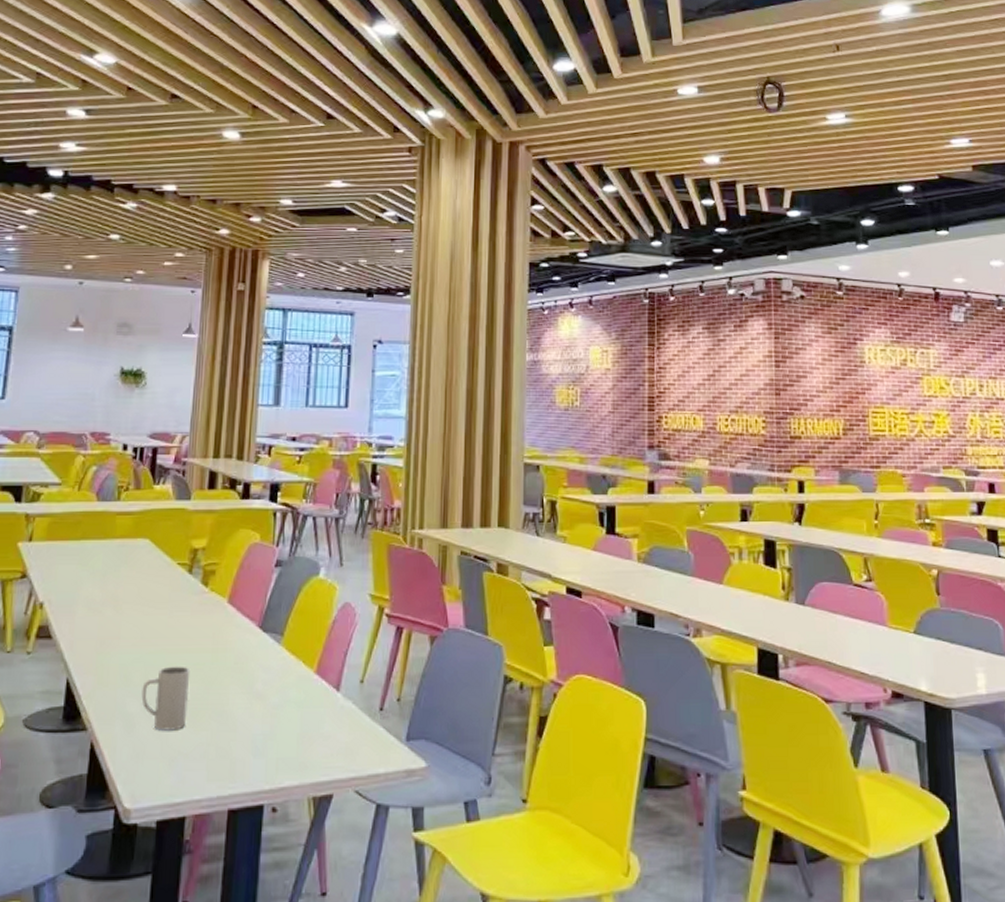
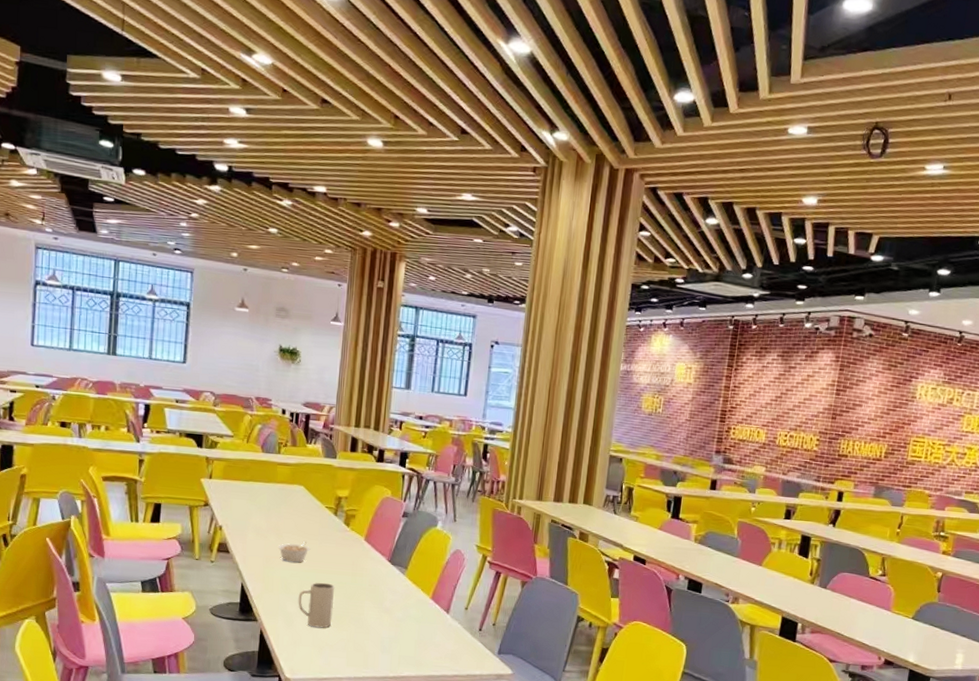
legume: none [115,613,159,643] -> present [278,542,311,563]

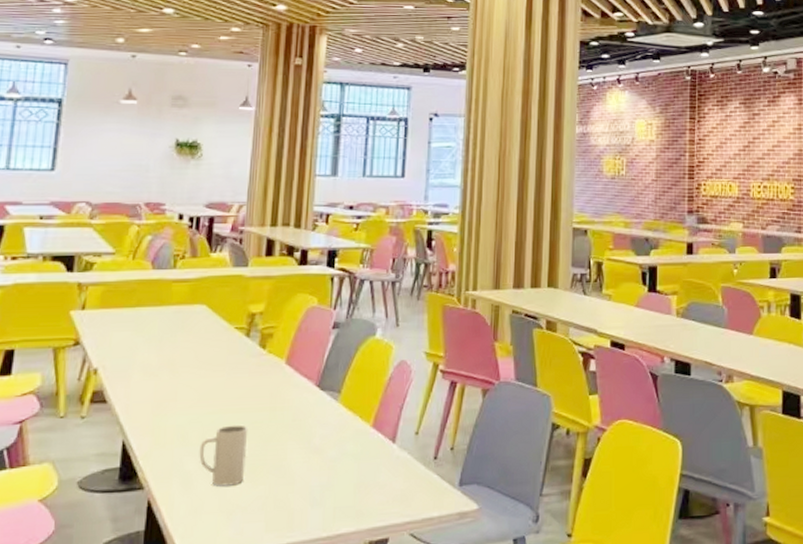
legume: present [278,542,311,563] -> none [172,375,216,404]

